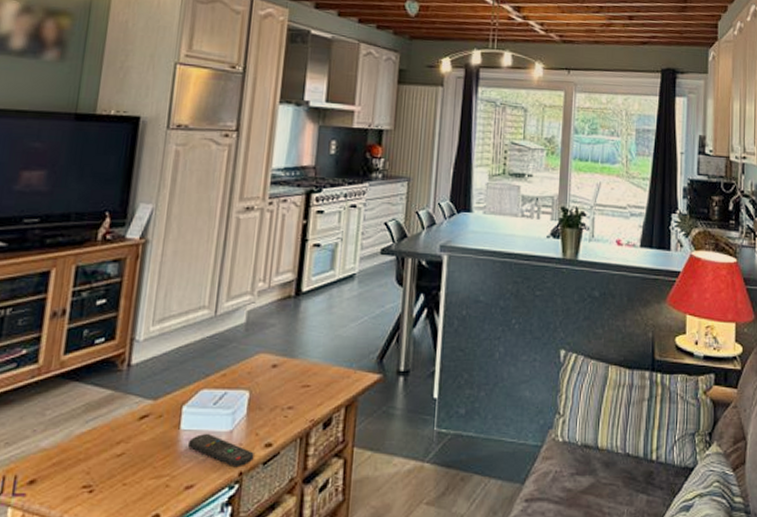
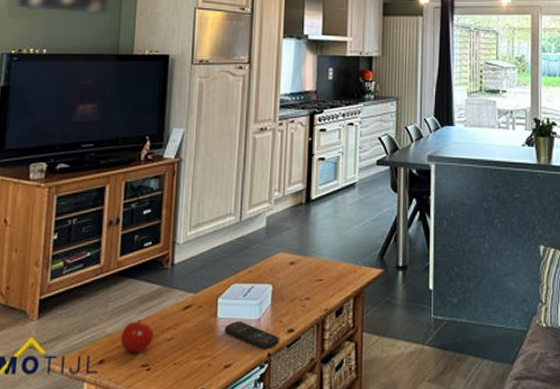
fruit: none [58,431,101,472] -> present [120,320,154,354]

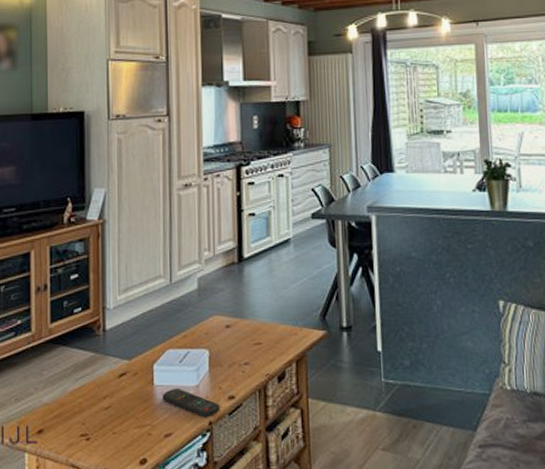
fruit: present [120,320,154,354] -> none [57,388,90,423]

